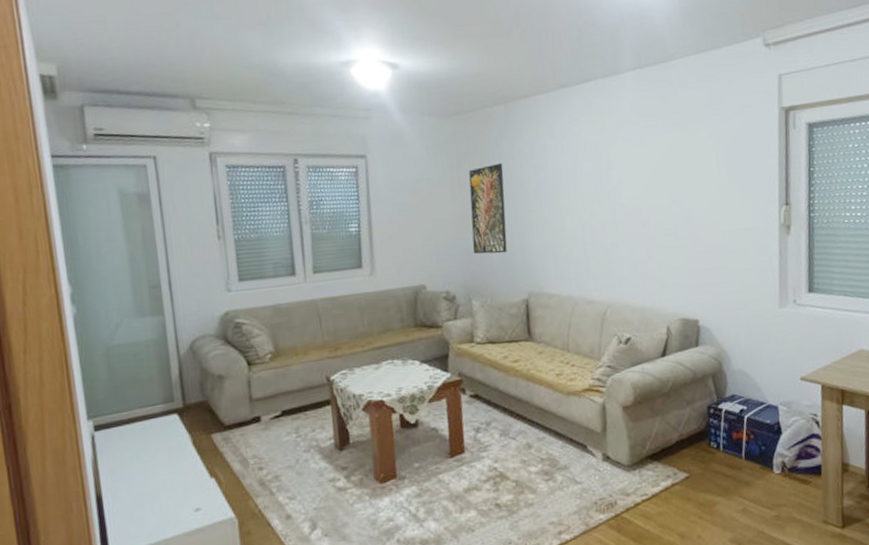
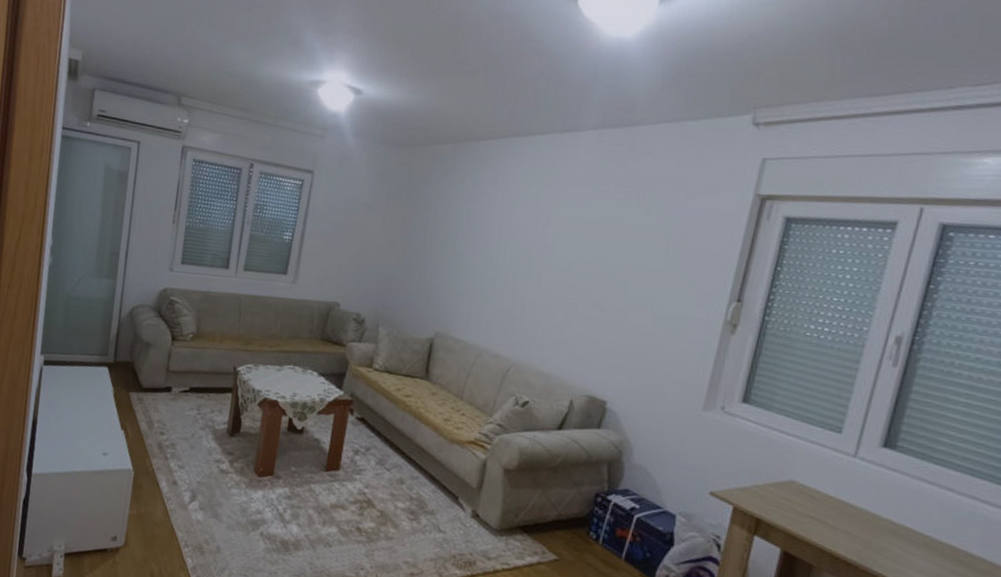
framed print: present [469,162,508,254] -> none [391,200,439,289]

